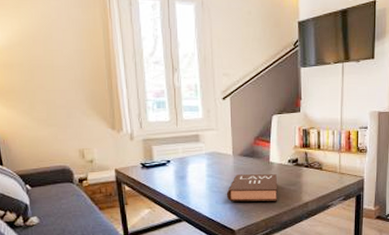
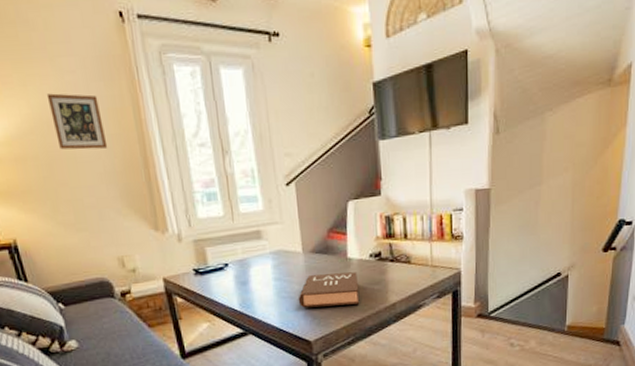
picture frame: none [34,15,80,61] -> present [46,93,108,150]

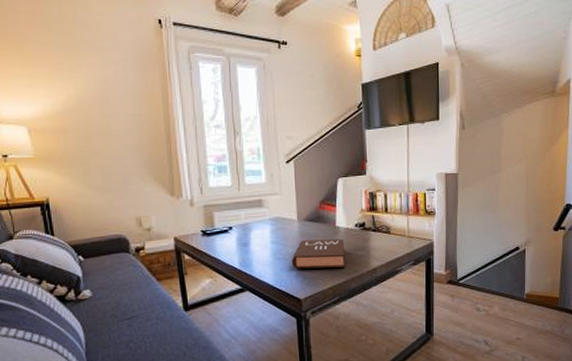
picture frame: present [46,93,108,150] -> none [91,79,138,126]

